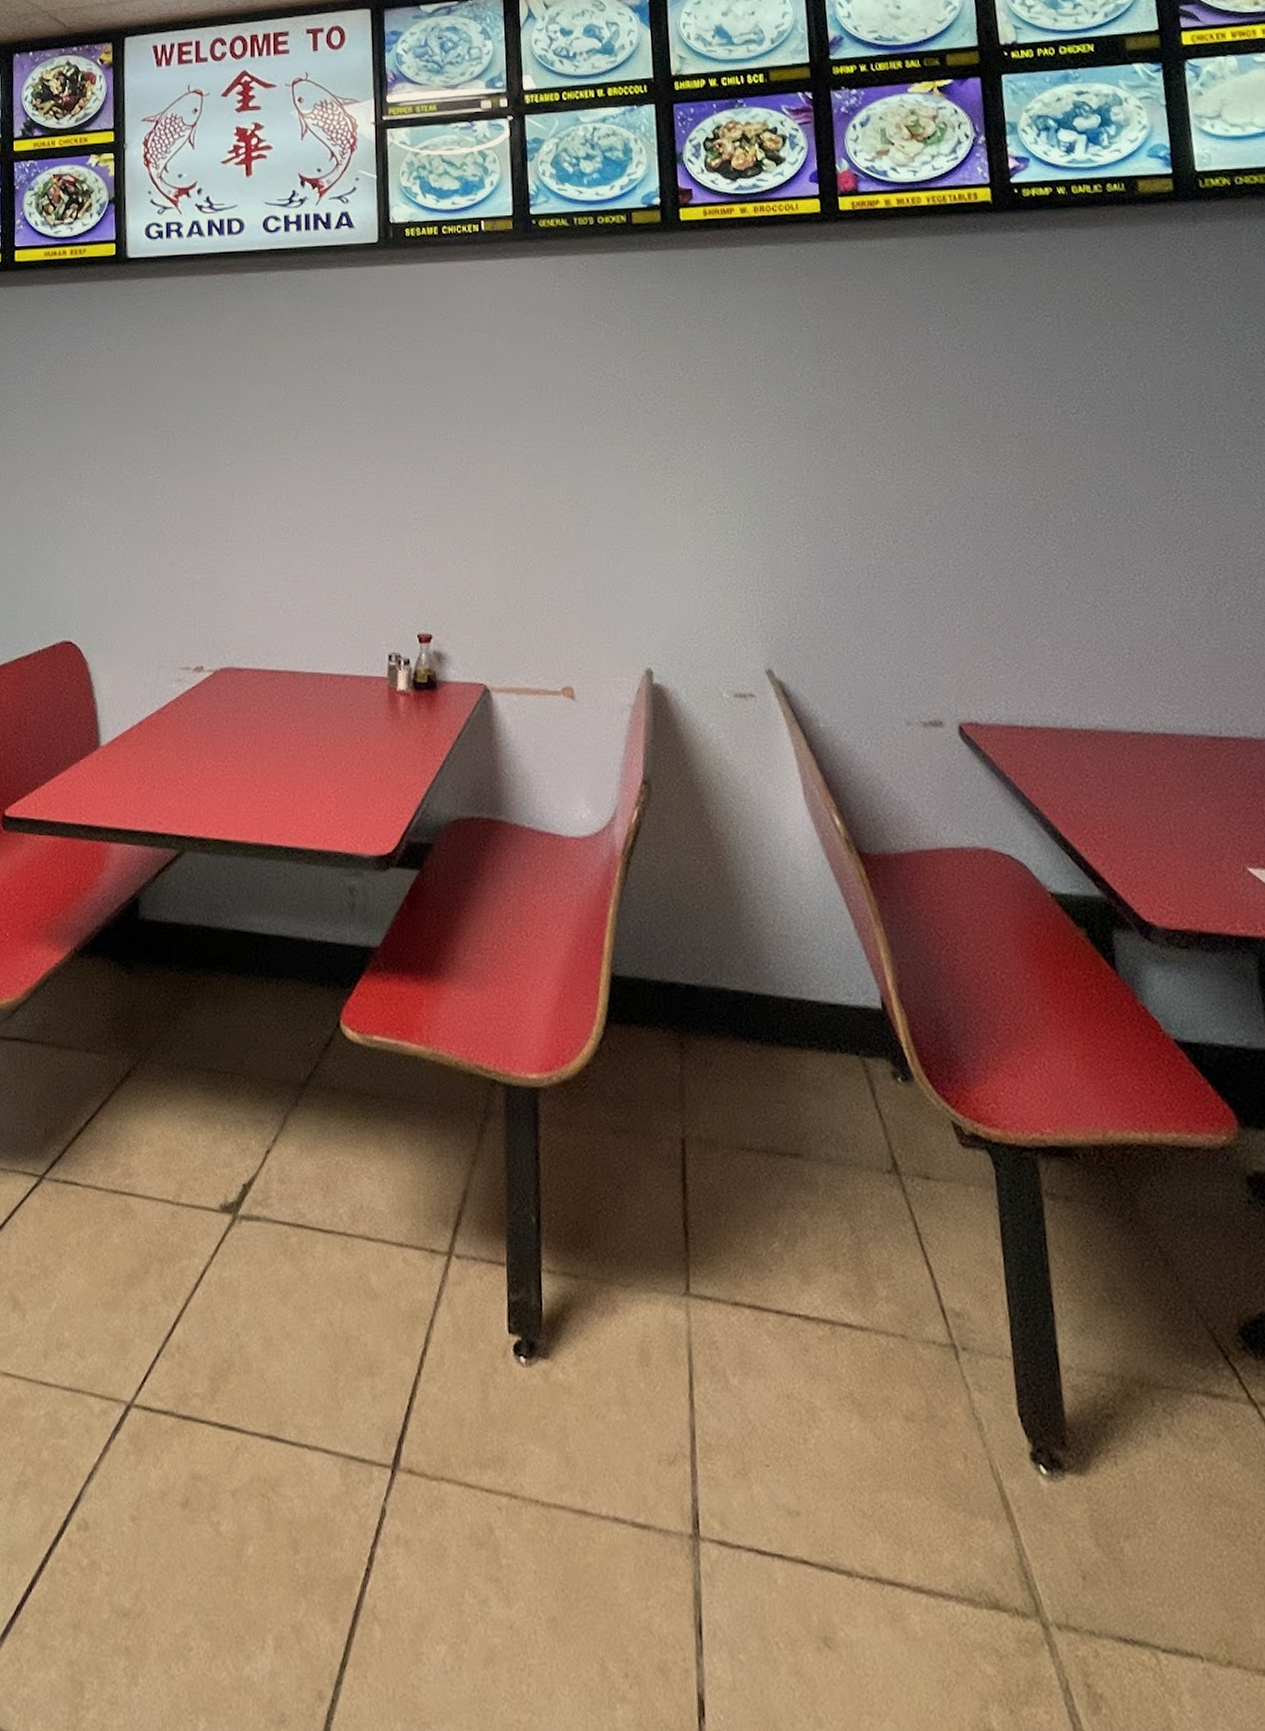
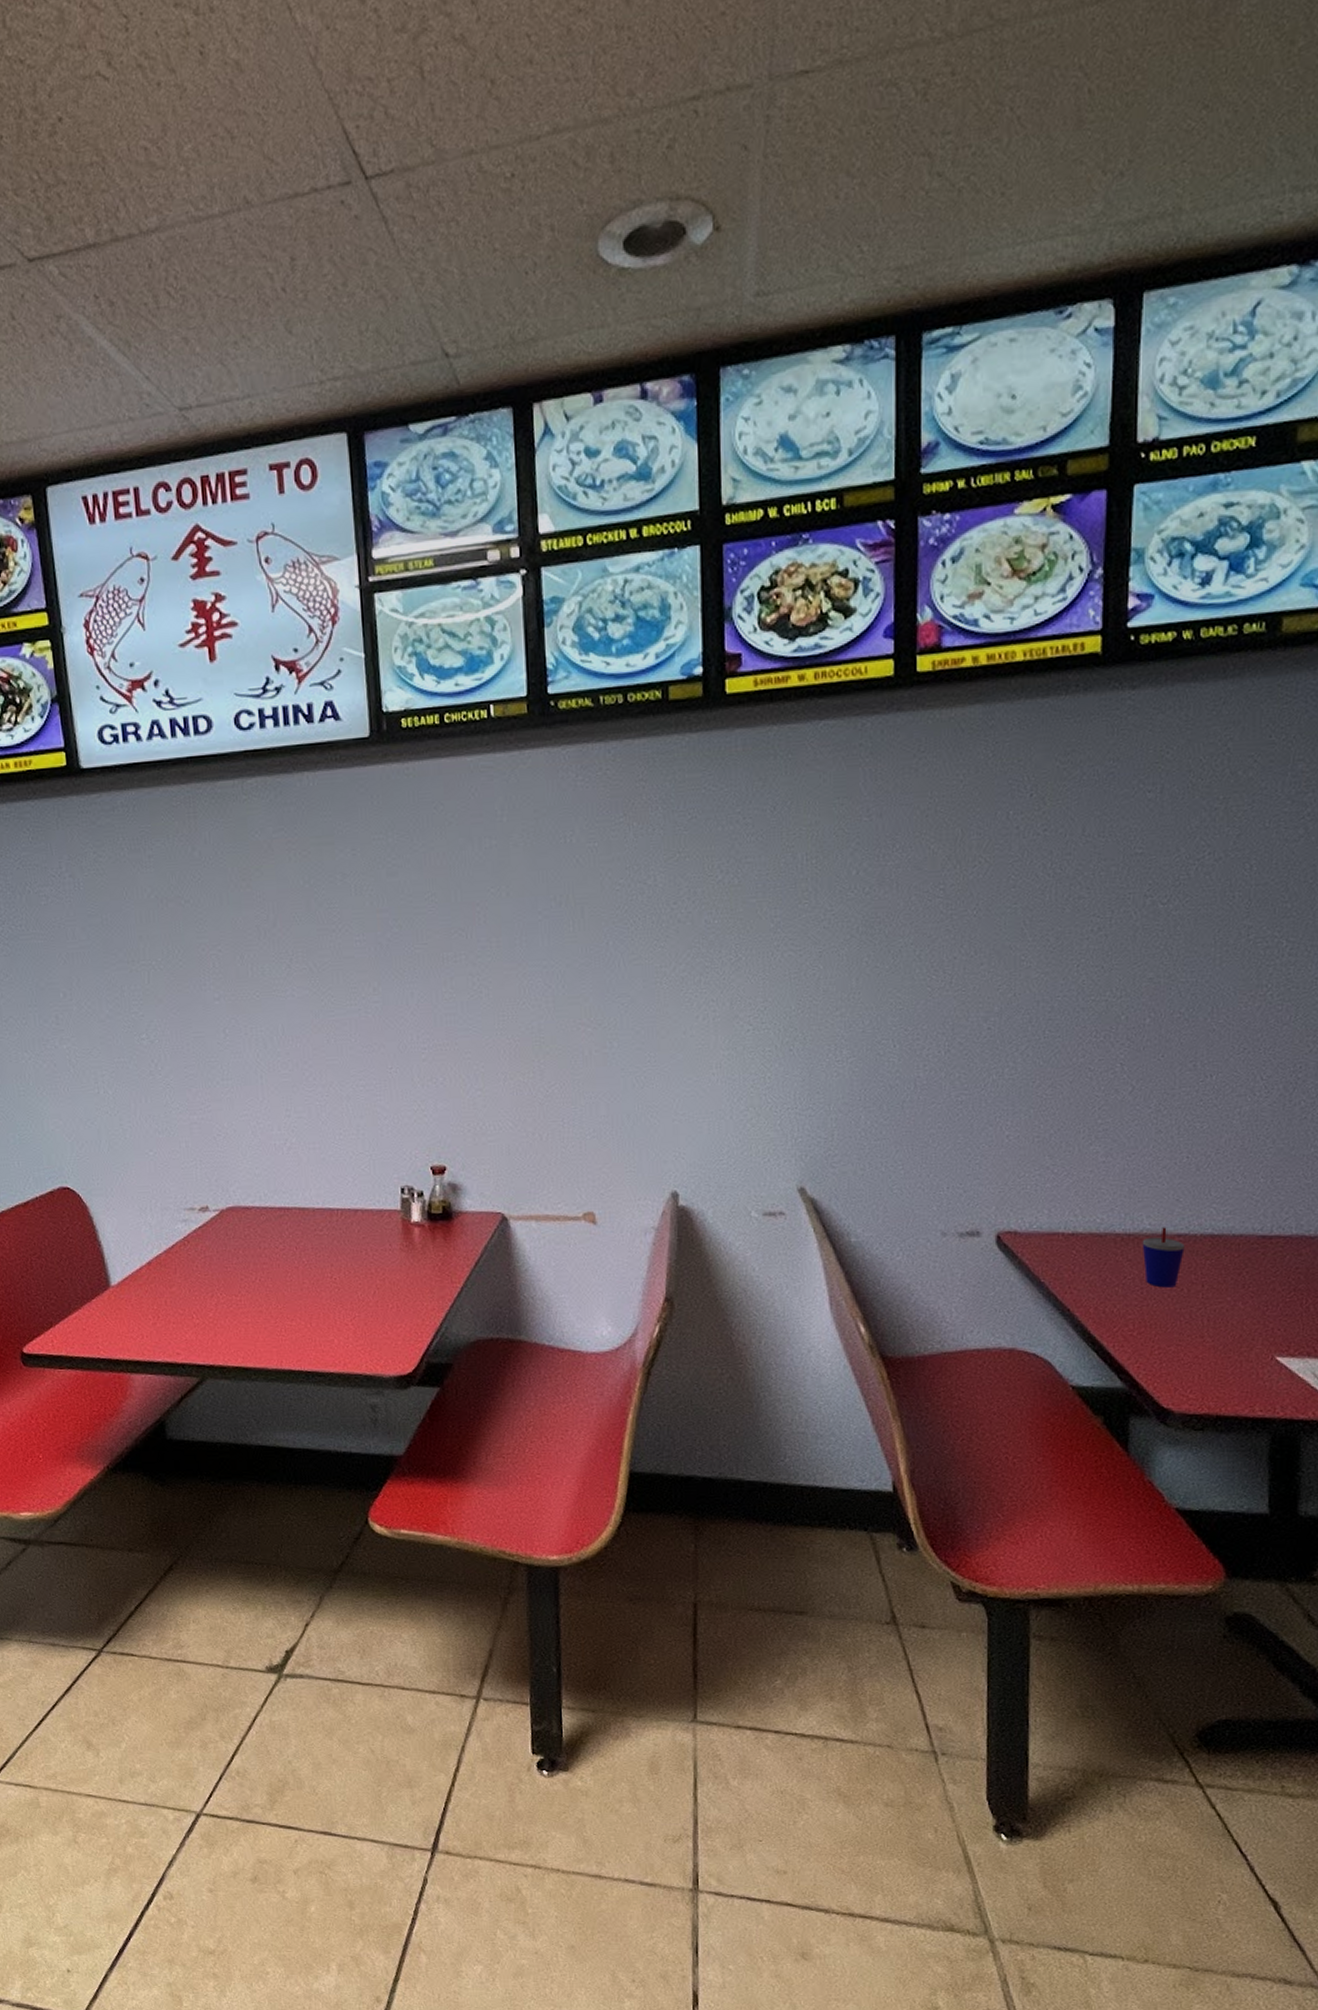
beverage cup: none [1098,724,1141,788] -> present [1142,1227,1185,1288]

